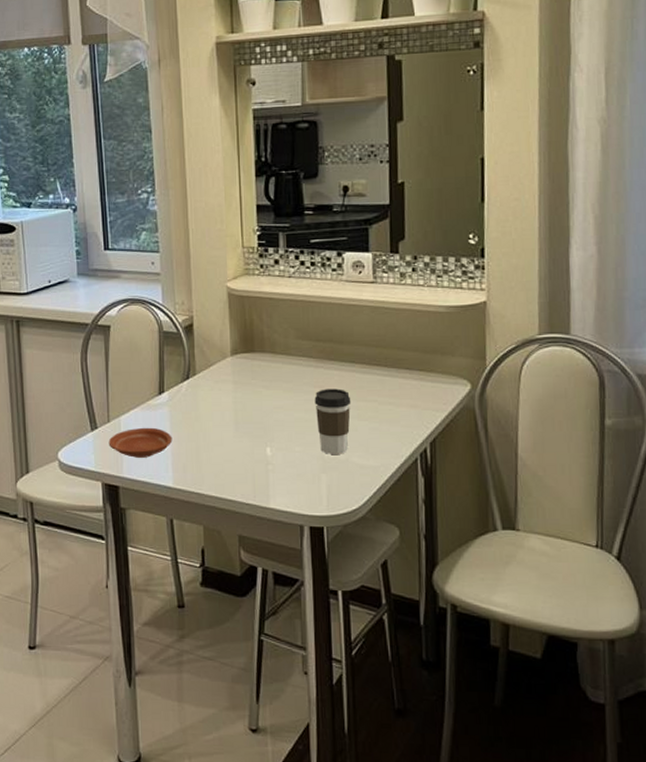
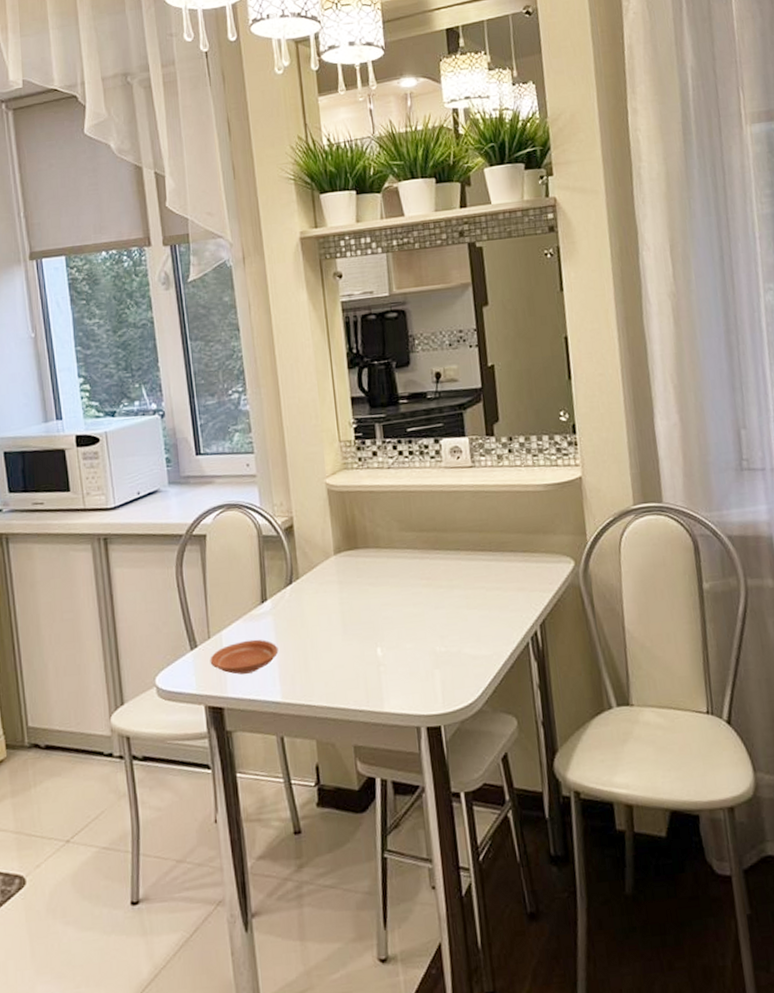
coffee cup: present [314,389,351,454] -> none [422,578,460,648]

